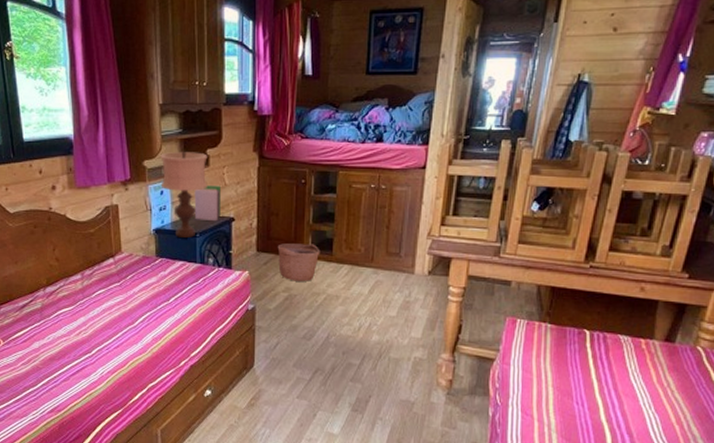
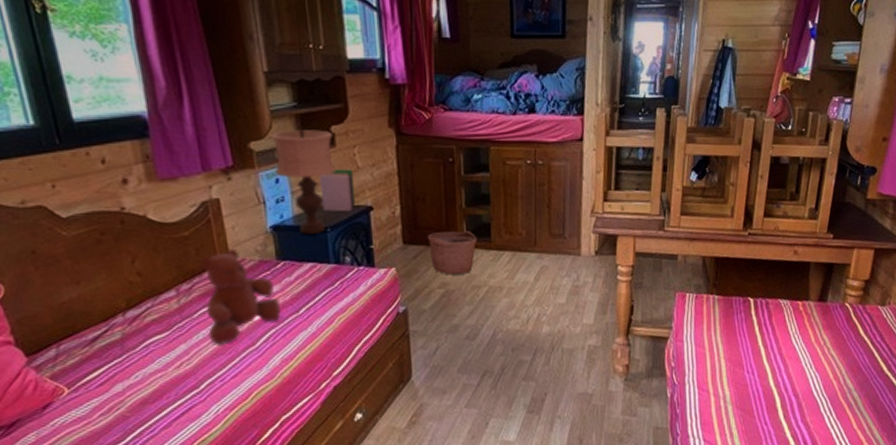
teddy bear: none [101,245,157,321] -> present [201,248,282,345]

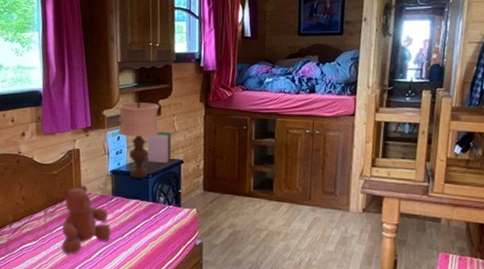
basket: present [427,230,478,275] -> none [222,183,262,218]

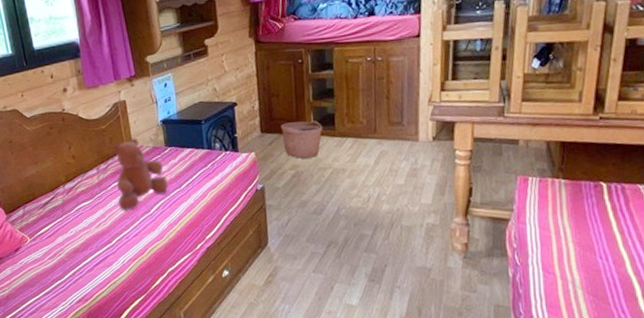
table lamp: present [117,102,159,178] -> none [161,43,208,126]
books: present [147,132,171,163] -> none [196,73,223,108]
basket: none [222,183,262,218] -> present [280,120,323,159]

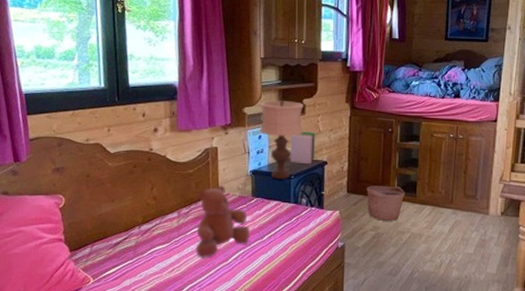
table lamp: none [161,43,208,126] -> present [259,101,304,179]
books: none [196,73,223,108] -> present [289,132,315,164]

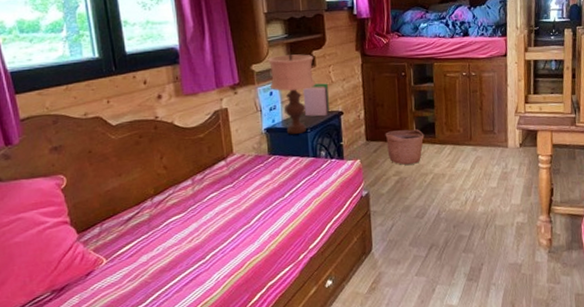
teddy bear: present [195,185,251,258] -> none [211,146,272,223]

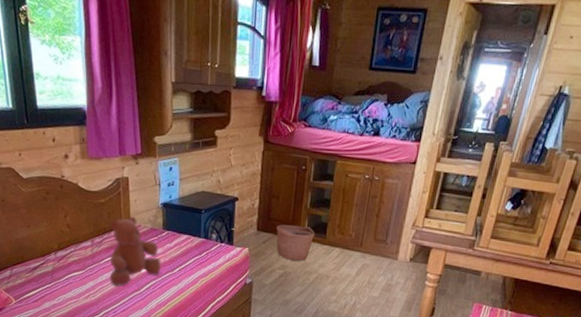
teddy bear: none [211,146,272,223] -> present [109,216,162,286]
table lamp: present [268,54,315,134] -> none [170,130,216,213]
books: present [303,83,329,117] -> none [200,165,227,199]

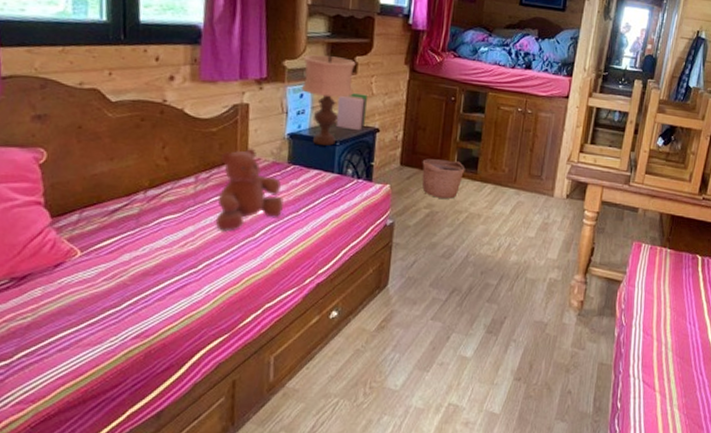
table lamp: none [170,130,216,213] -> present [301,54,356,146]
books: none [200,165,227,199] -> present [335,93,367,130]

